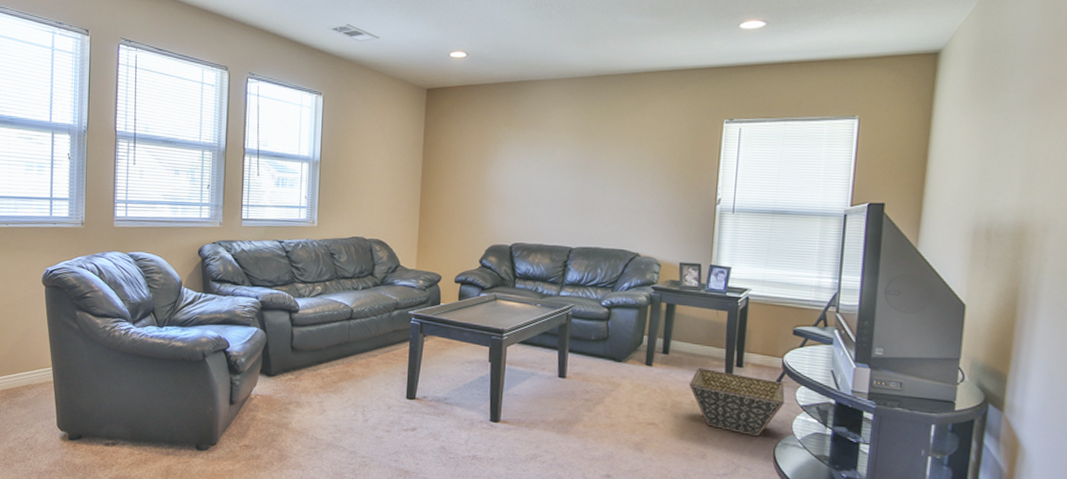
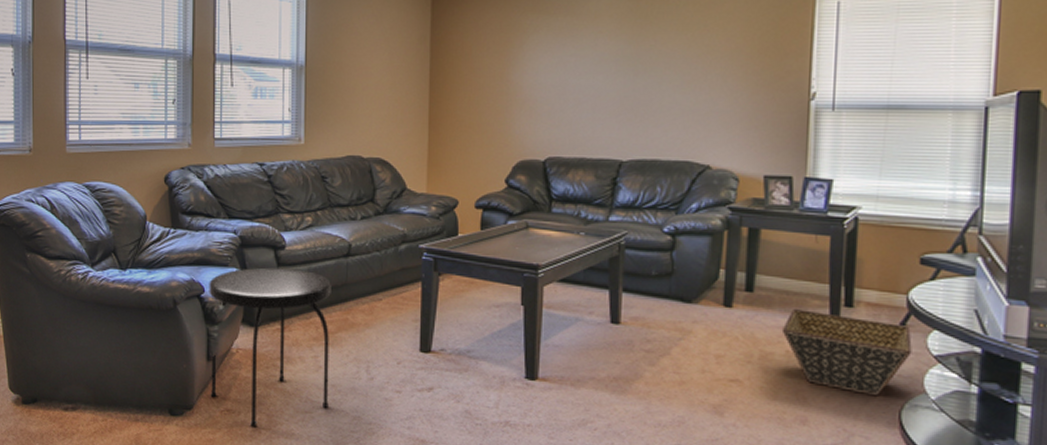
side table: none [231,327,336,460] -> present [209,267,331,427]

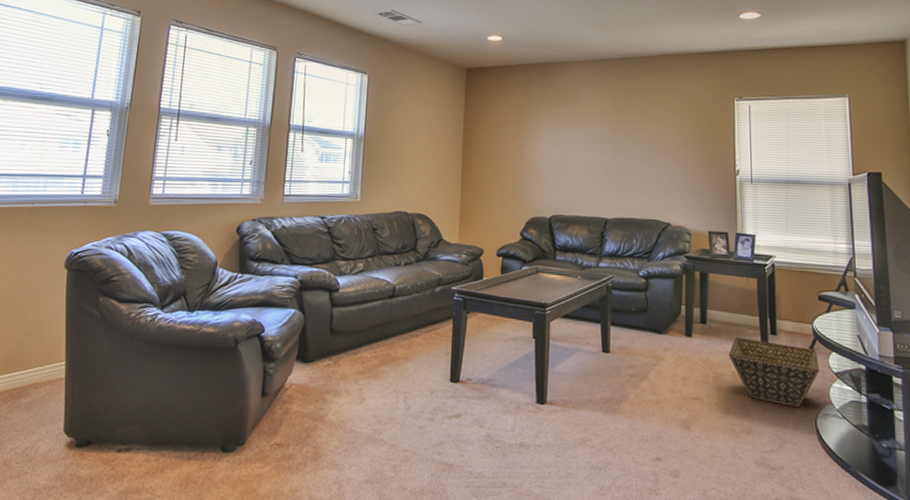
side table: present [209,267,331,427] -> none [262,308,377,460]

